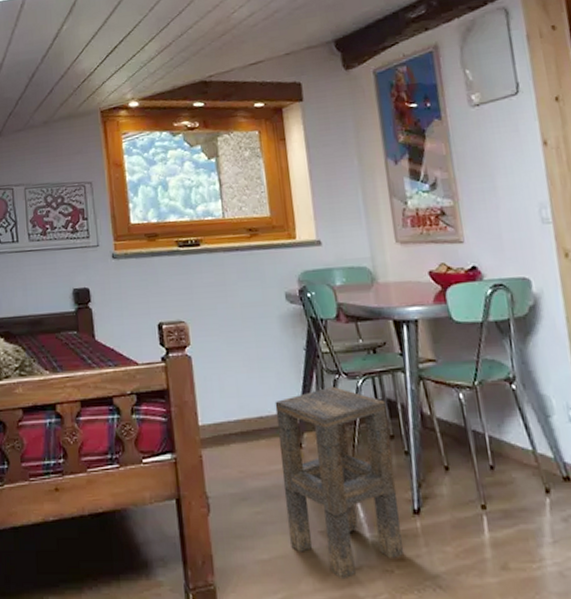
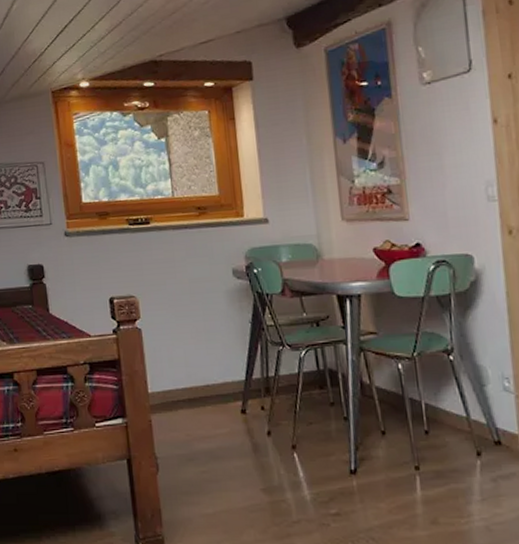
side table: present [275,386,404,580] -> none [221,356,340,532]

